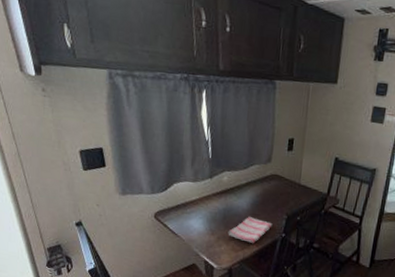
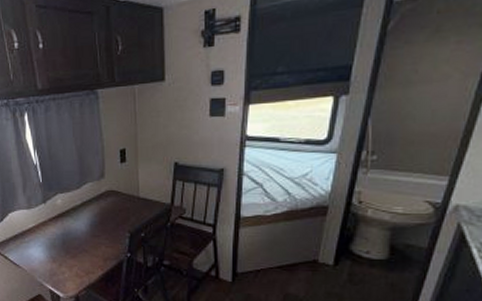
dish towel: present [228,217,273,243] -> none [69,239,115,267]

